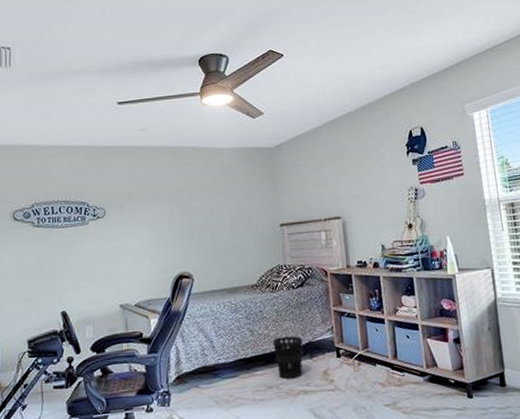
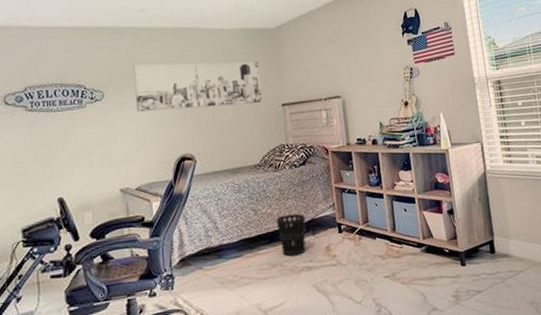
wall art: none [134,180,260,230] -> present [133,61,262,112]

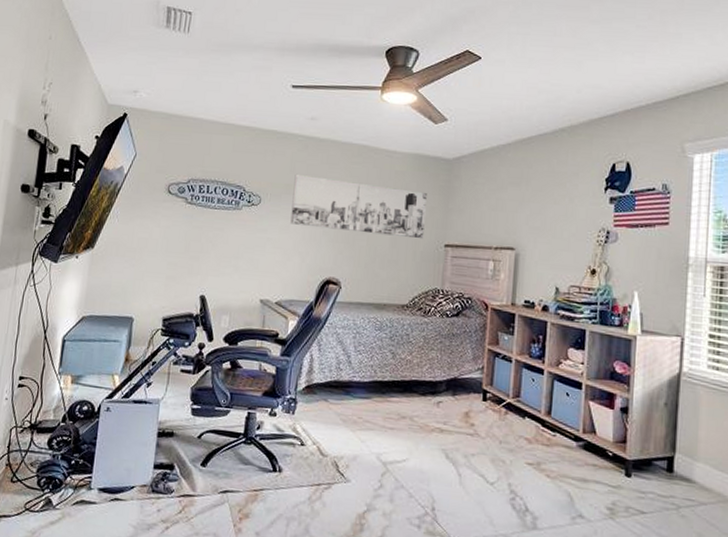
wastebasket: present [276,213,306,257] -> none [414,365,448,414]

